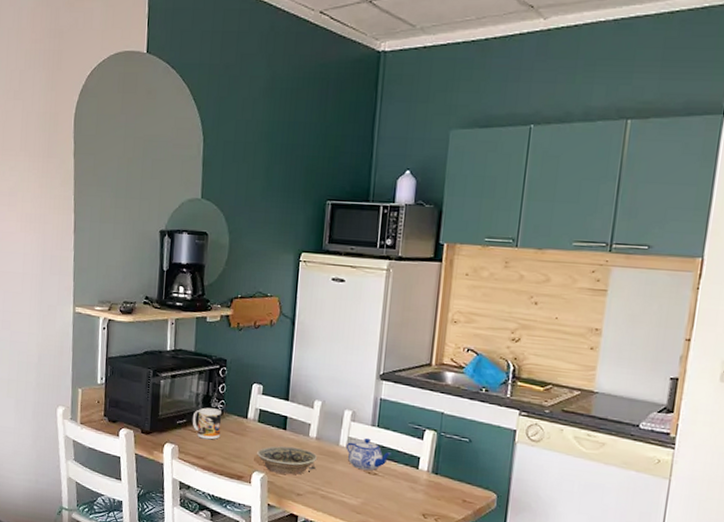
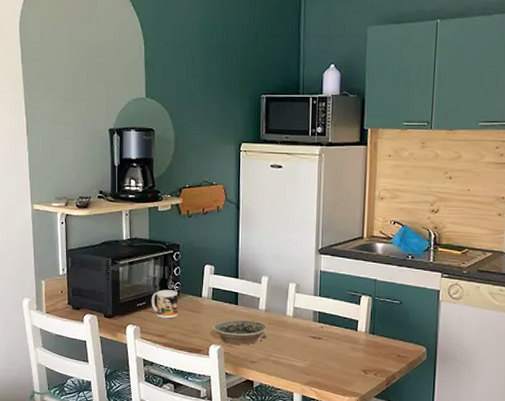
teapot: present [347,437,391,471] -> none [293,306,333,336]

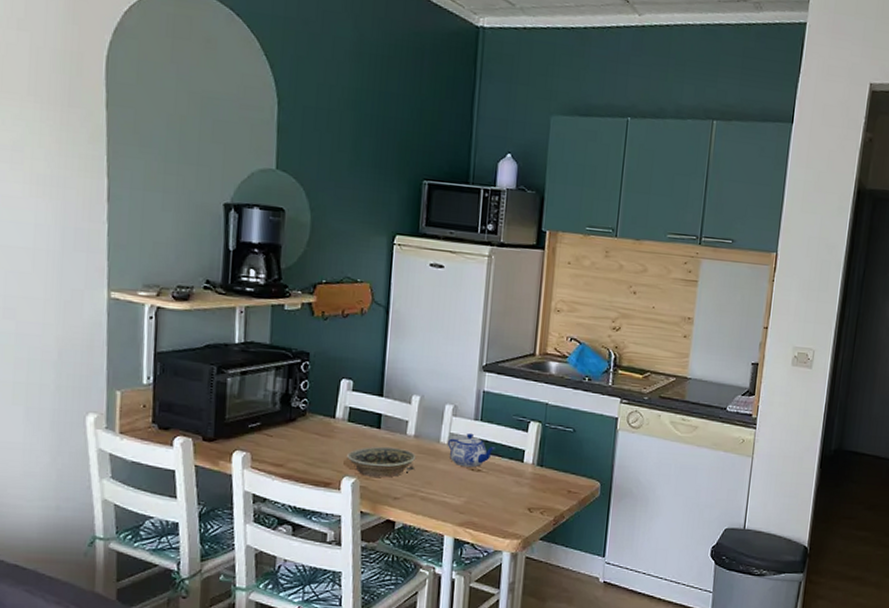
mug: present [151,290,178,319] -> none [267,407,304,444]
teapot: none [293,306,333,336] -> present [448,433,495,468]

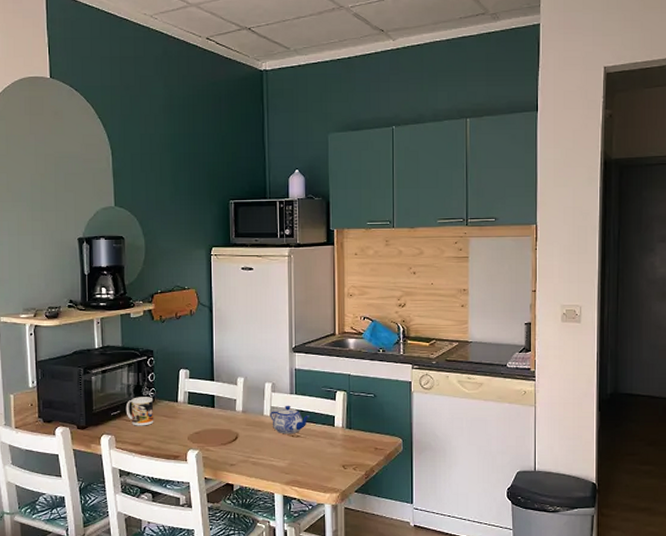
mug: none [267,407,304,444] -> present [125,397,154,426]
bowl: present [347,446,417,478] -> none [190,422,246,448]

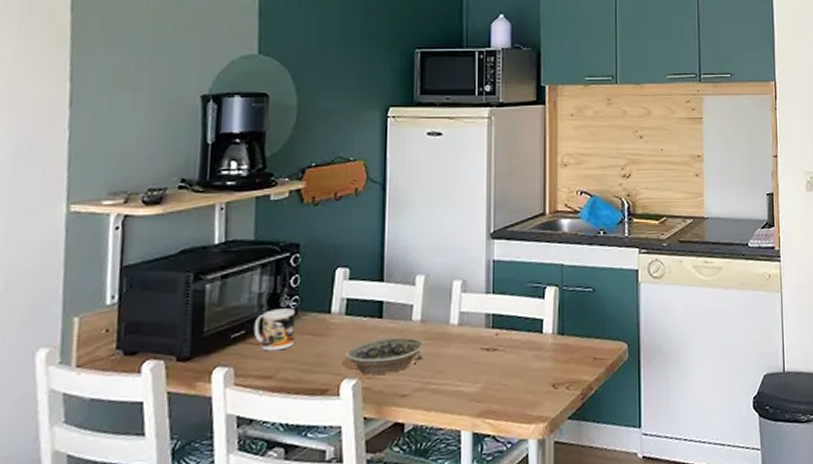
bowl: none [190,422,246,448] -> present [346,336,425,375]
teapot: present [270,405,310,434] -> none [459,308,511,348]

